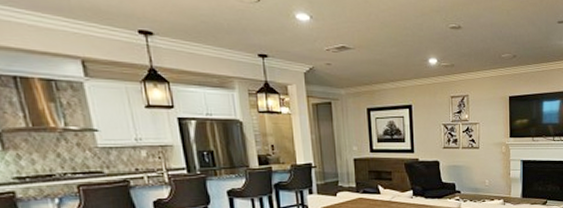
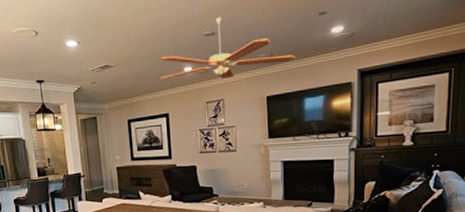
ceiling fan: none [403,11,536,75] -> present [160,17,295,80]

